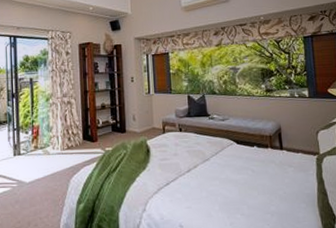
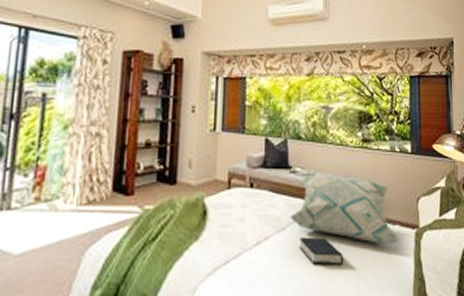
decorative pillow: none [212,118,304,168] -> present [290,174,400,245]
book: none [220,164,258,185] -> present [299,236,344,266]

